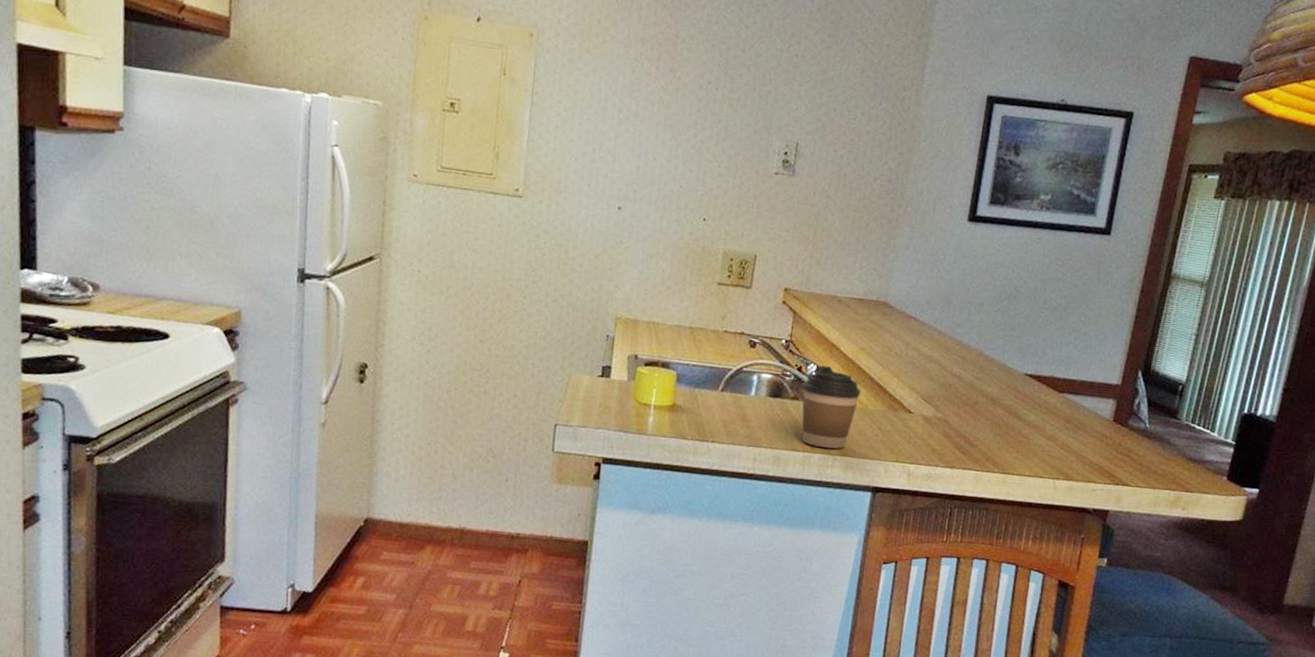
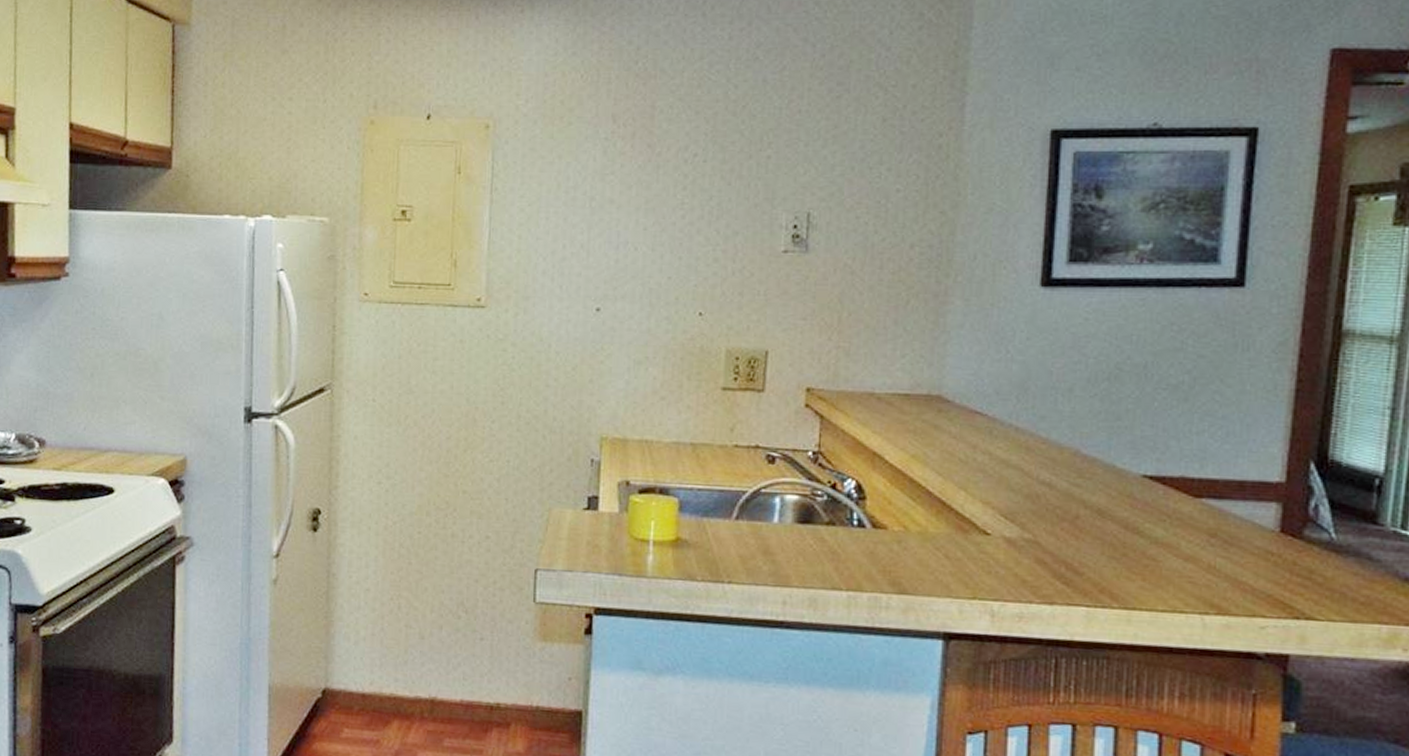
coffee cup: present [802,365,861,449] -> none [839,480,917,585]

